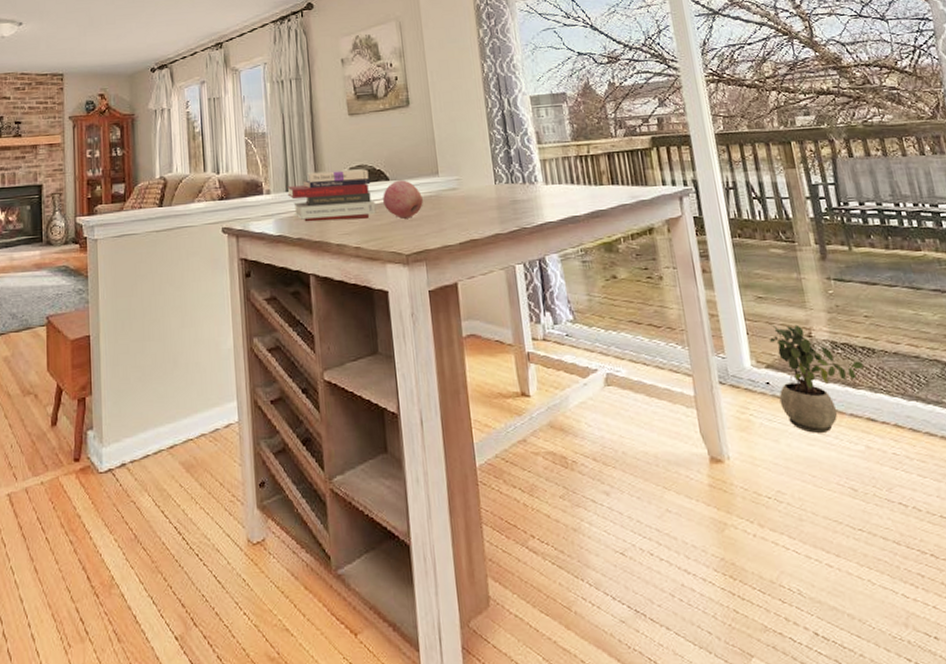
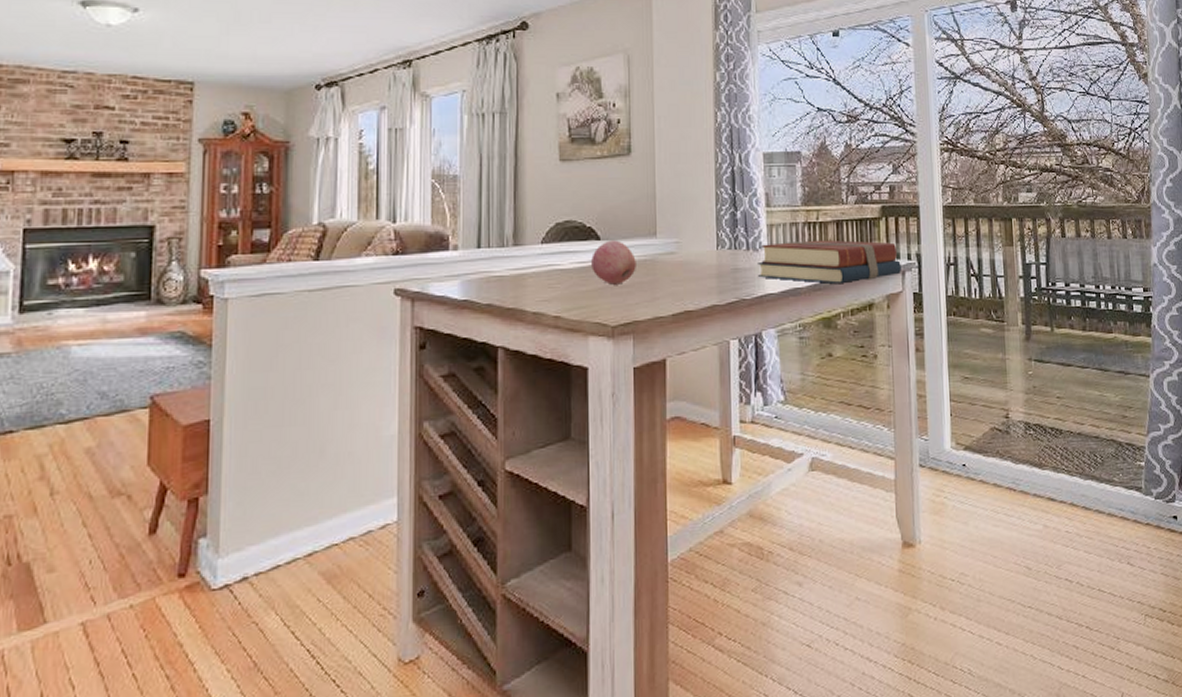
books: present [287,168,376,222] -> none [479,224,582,285]
books: none [535,170,679,212] -> present [758,239,901,285]
potted plant: present [769,324,864,433] -> none [970,405,1050,514]

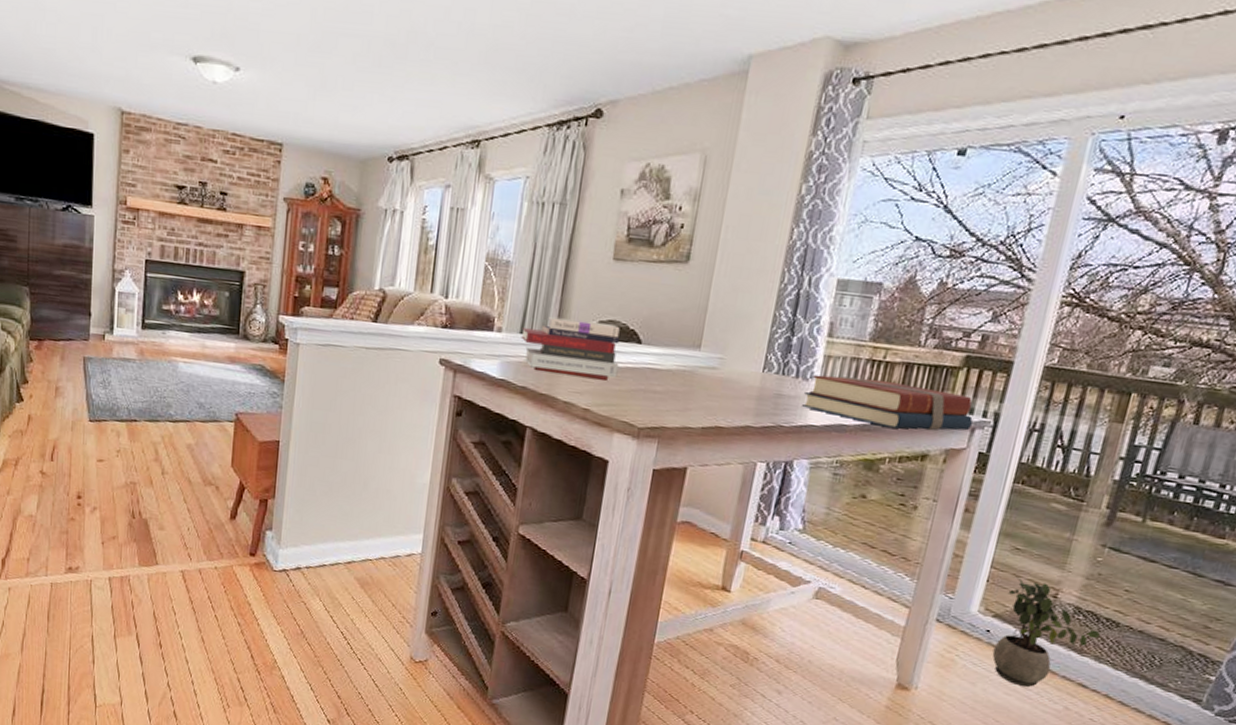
books: none [479,224,582,285] -> present [521,316,620,381]
fruit: present [591,240,636,285] -> none [628,345,675,390]
potted plant: none [970,405,1050,514] -> present [992,577,1100,687]

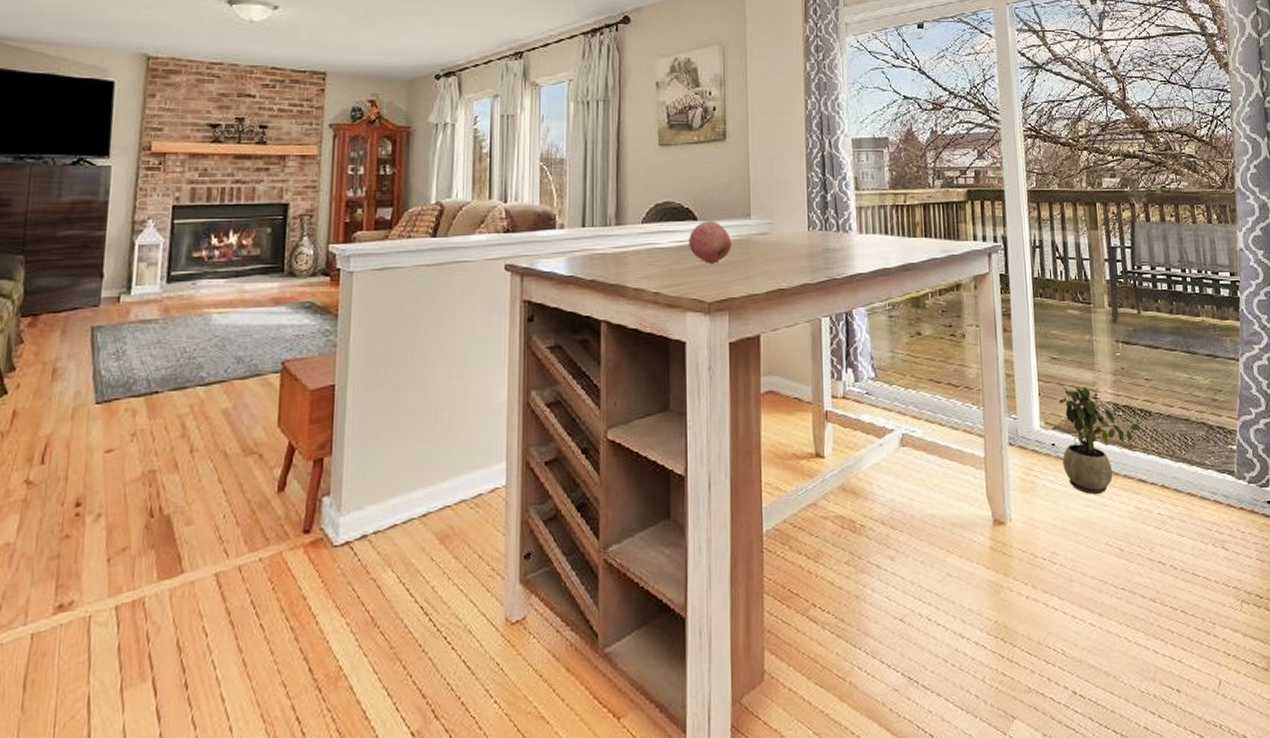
books: present [521,316,620,381] -> none [583,205,680,262]
fruit: none [628,345,675,390] -> present [689,221,731,263]
books: present [802,374,973,431] -> none [848,222,988,265]

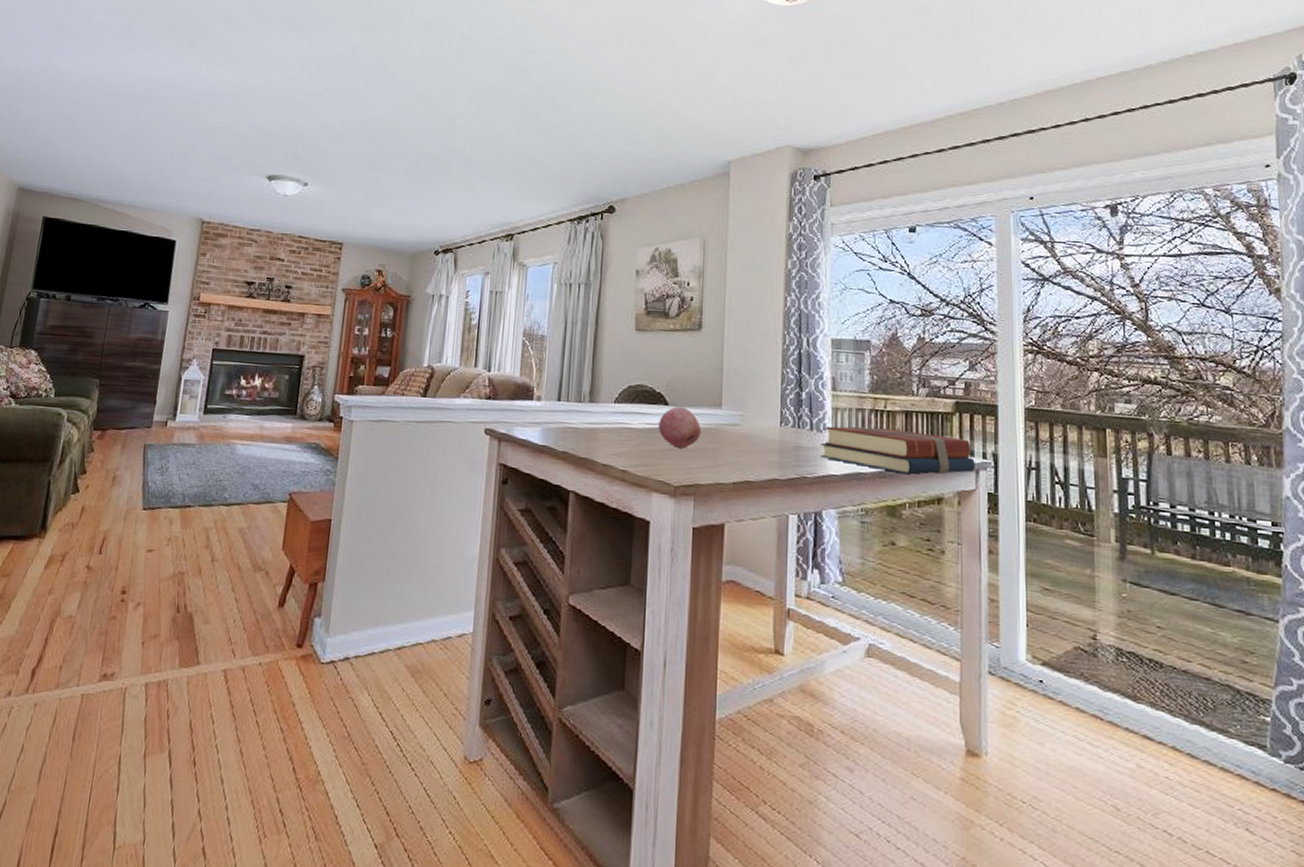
books: none [848,222,988,265] -> present [821,426,975,475]
potted plant: present [1058,386,1140,494] -> none [1049,620,1148,744]

